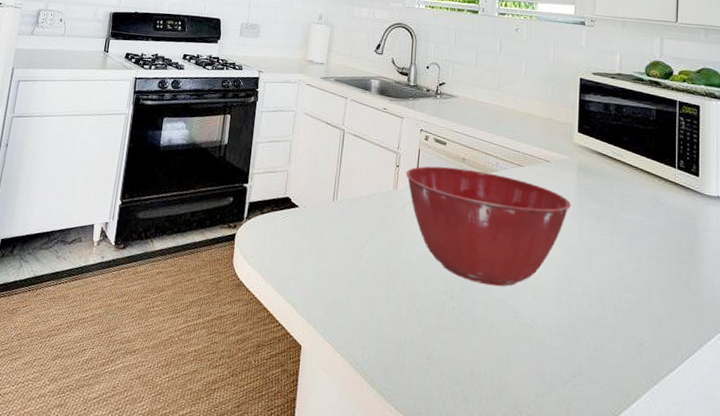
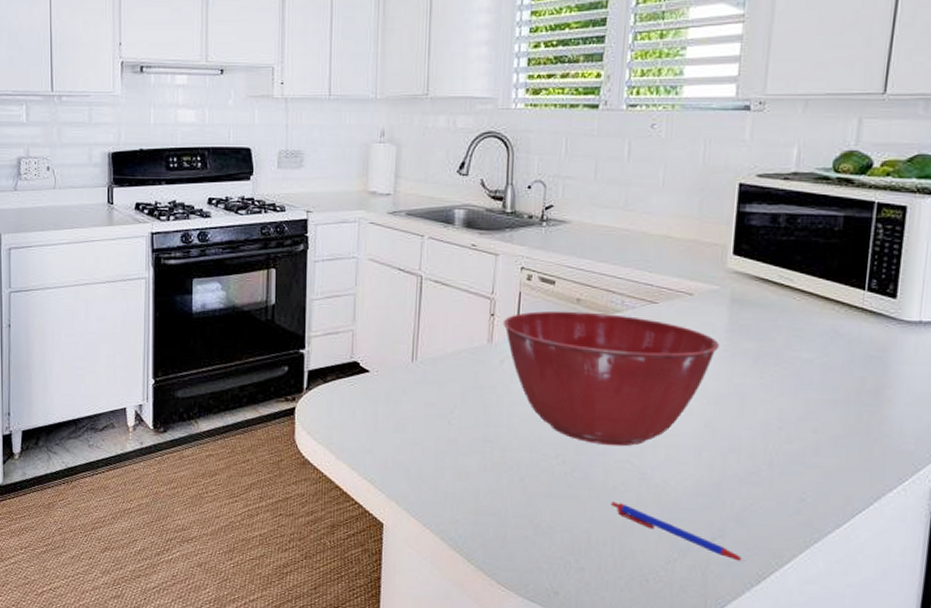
pen: none [490,336,600,399] -> present [611,501,745,561]

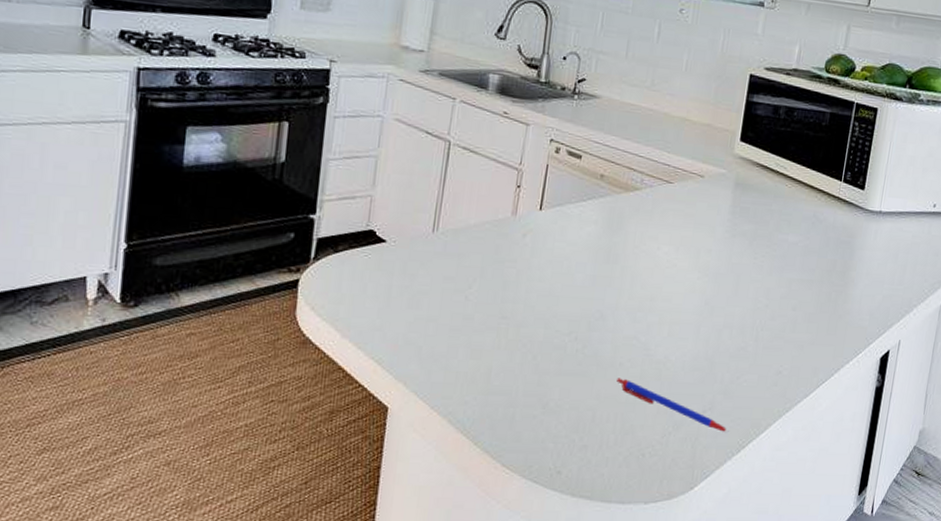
mixing bowl: present [503,310,719,447] -> none [528,185,723,323]

